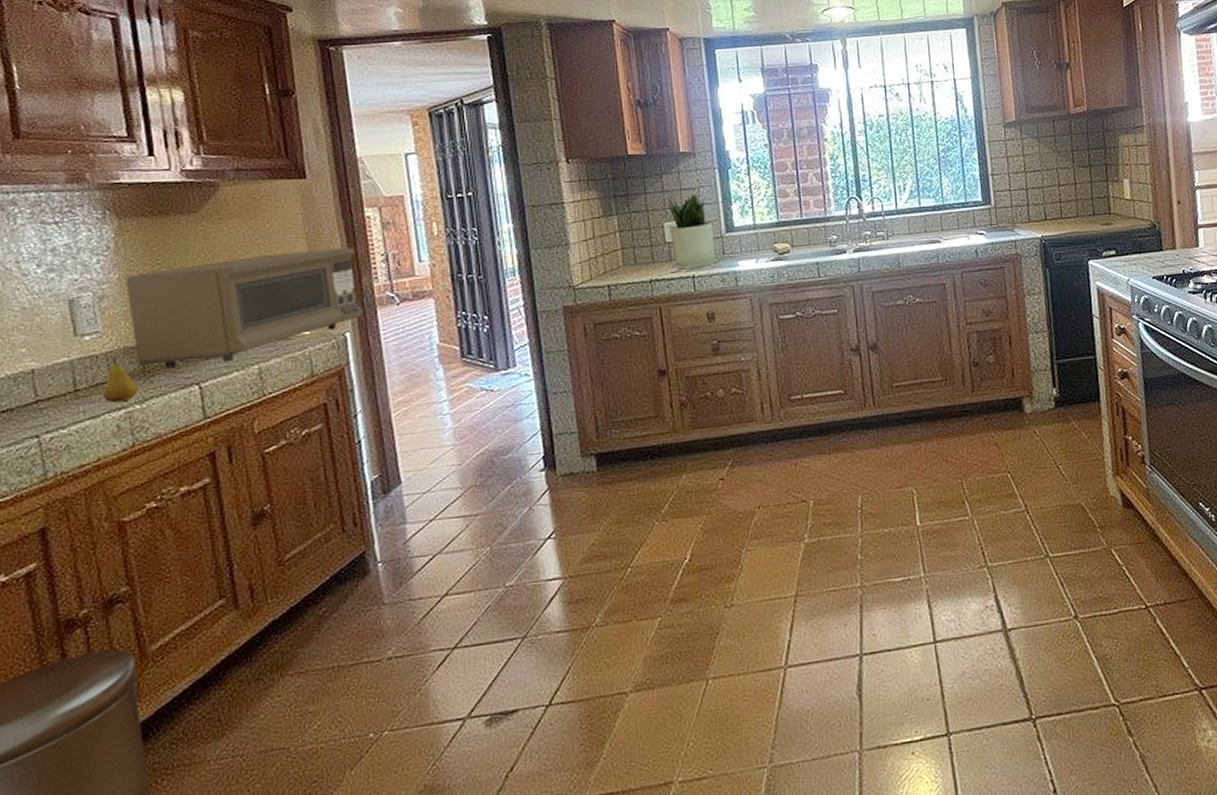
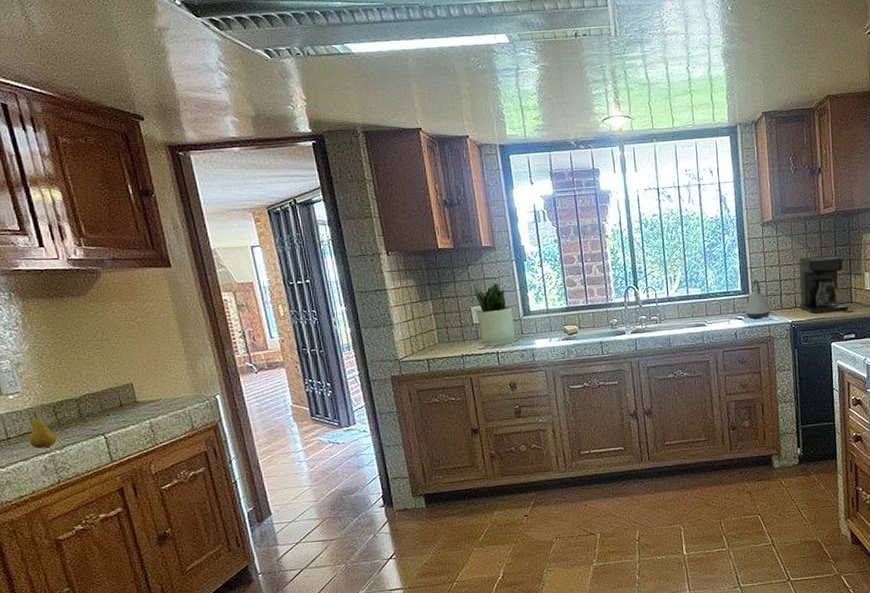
microwave: present [125,247,364,369] -> none [34,325,229,423]
kettle: none [988,188,1017,234] -> present [746,279,771,319]
coffee maker: none [1048,159,1107,228] -> present [799,255,849,315]

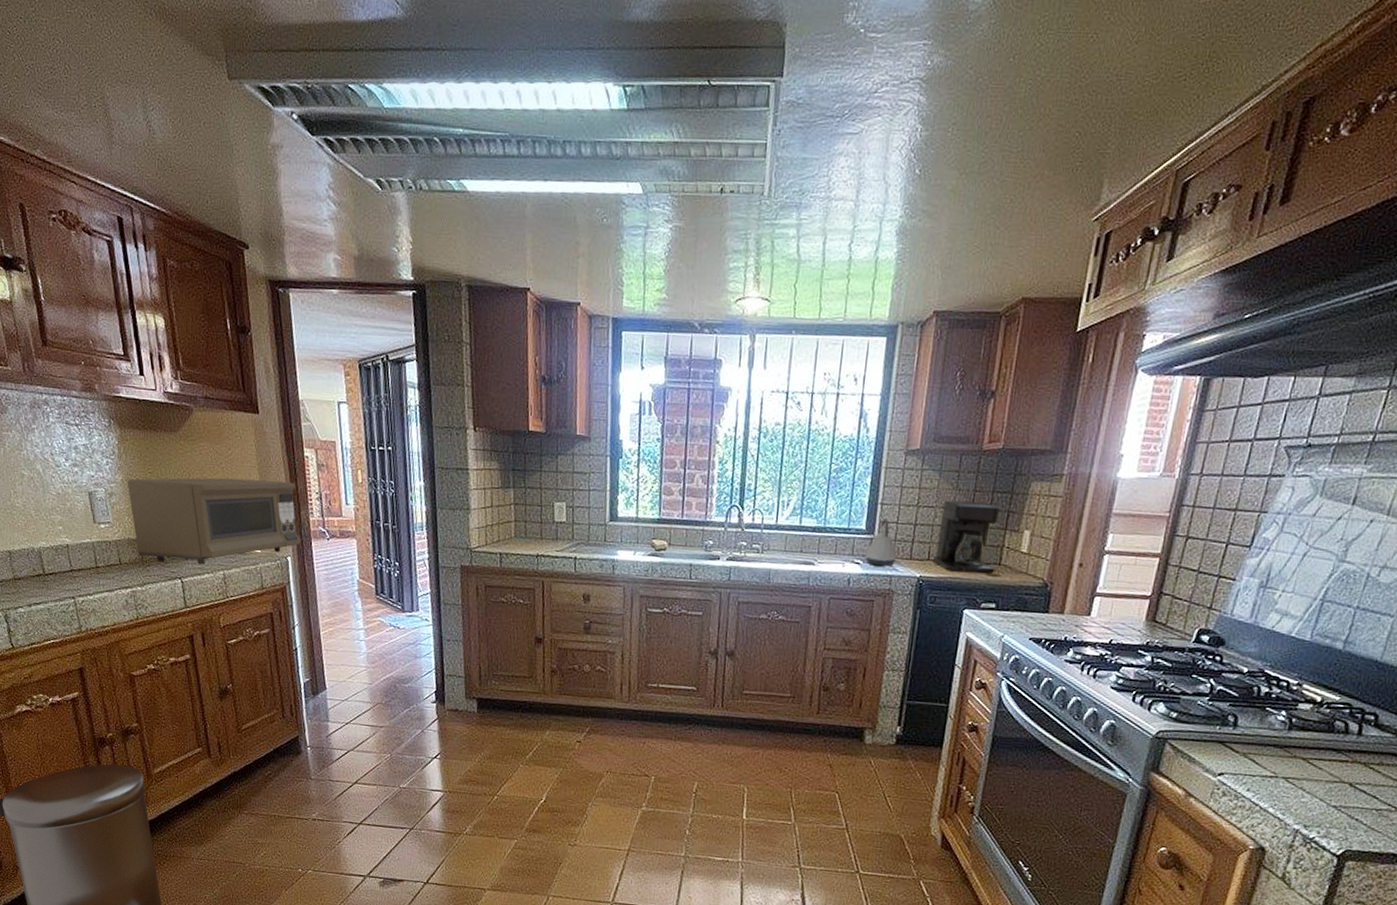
fruit: present [29,412,57,449] -> none [115,545,139,583]
microwave: none [34,325,229,423] -> present [127,477,302,565]
planter: present [473,282,520,347] -> none [556,478,602,551]

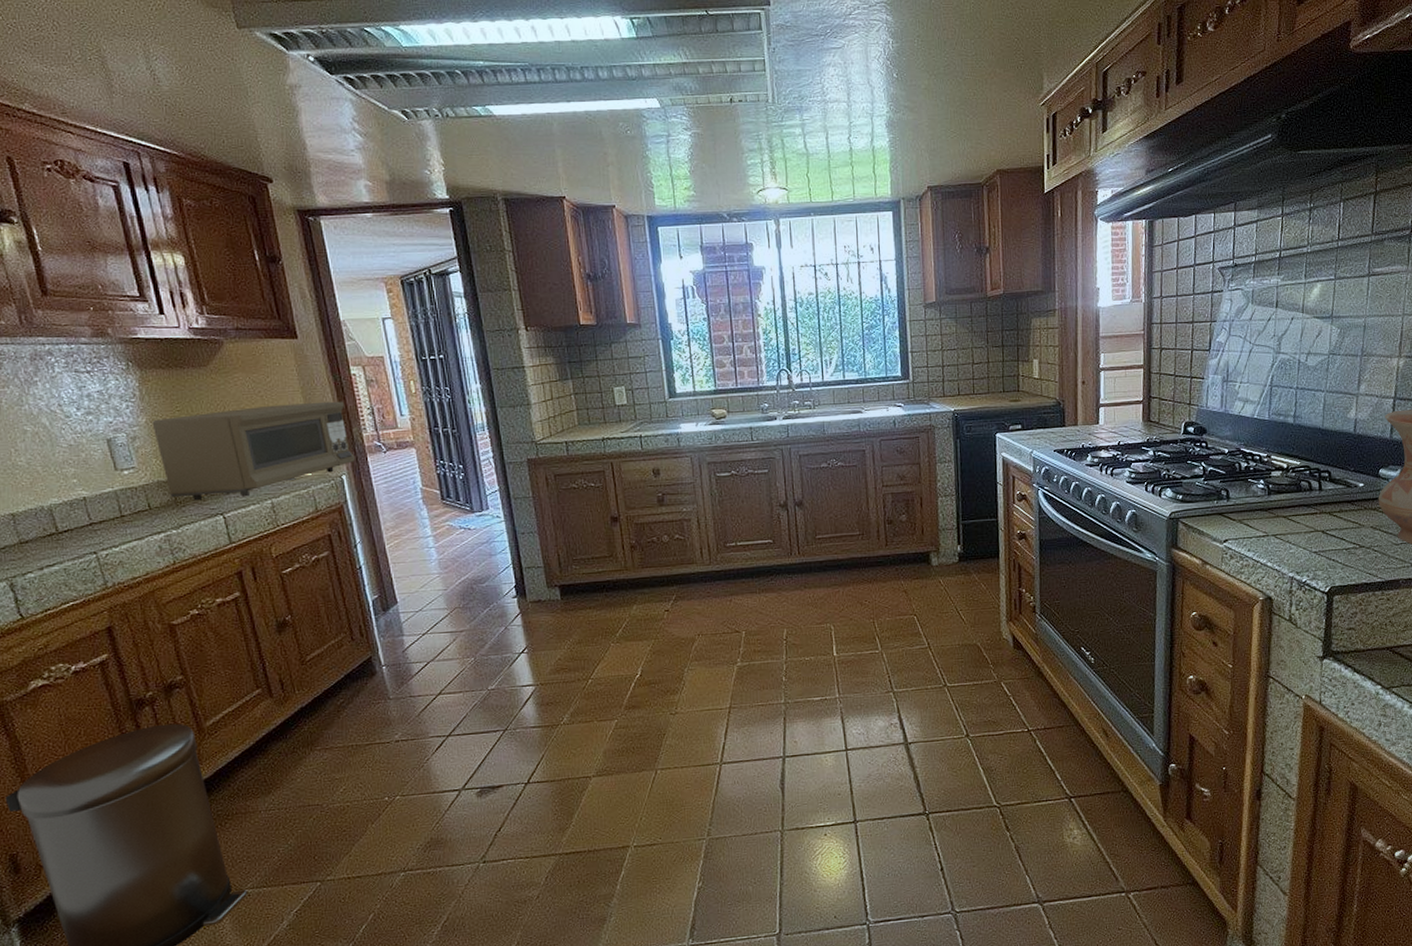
kettle: present [866,518,897,567] -> none [906,364,932,406]
coffee maker: present [933,500,1000,575] -> none [963,340,1016,404]

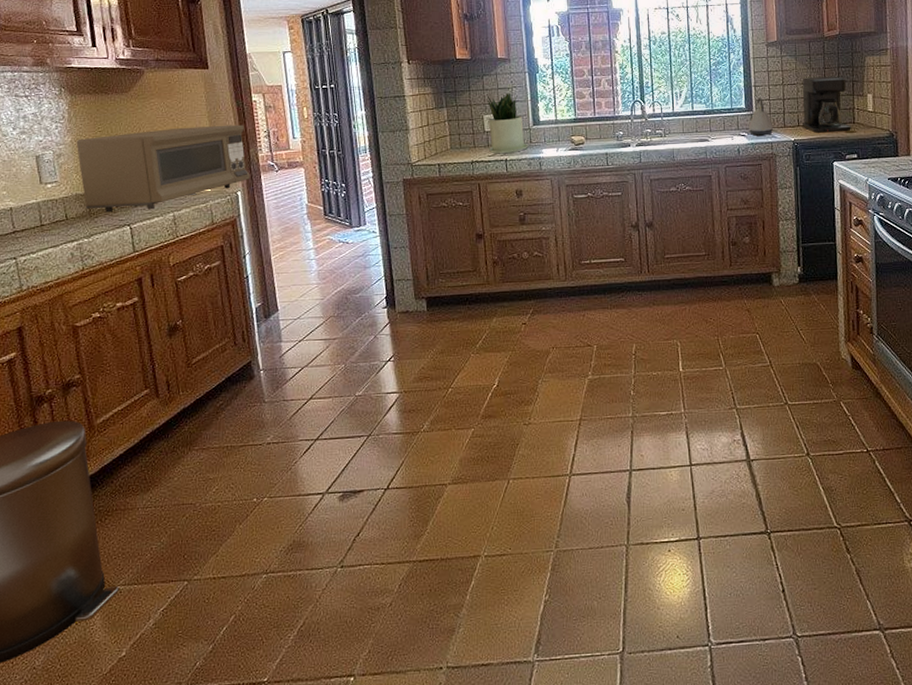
planter: none [616,362,665,430] -> present [486,92,529,154]
kettle: none [906,364,932,406] -> present [749,97,774,136]
coffee maker: none [963,340,1016,404] -> present [802,76,851,134]

